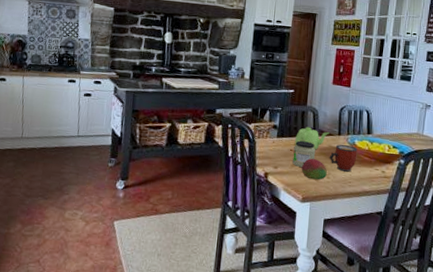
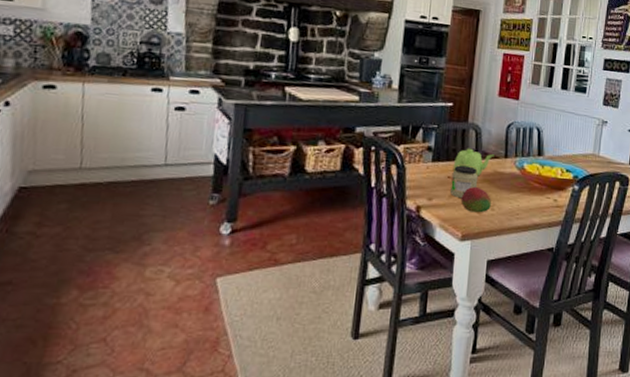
mug: present [329,144,358,172] -> none [494,168,527,202]

